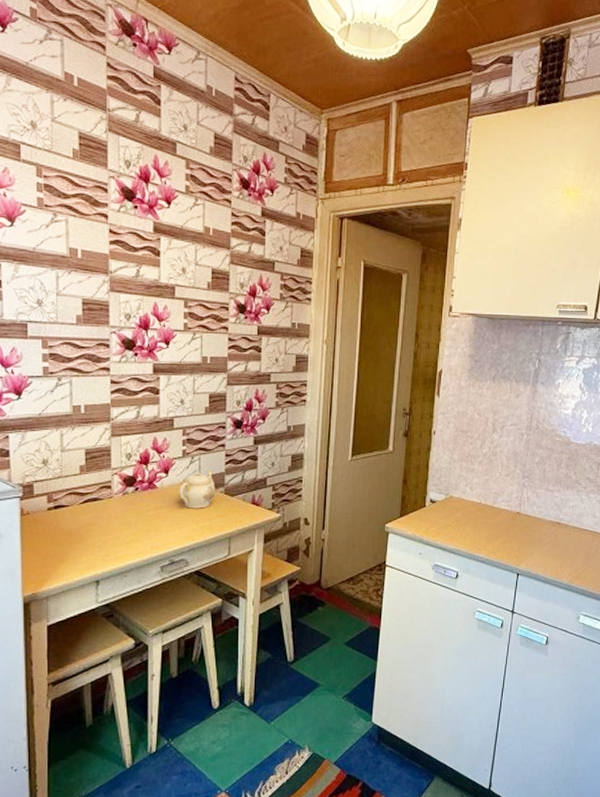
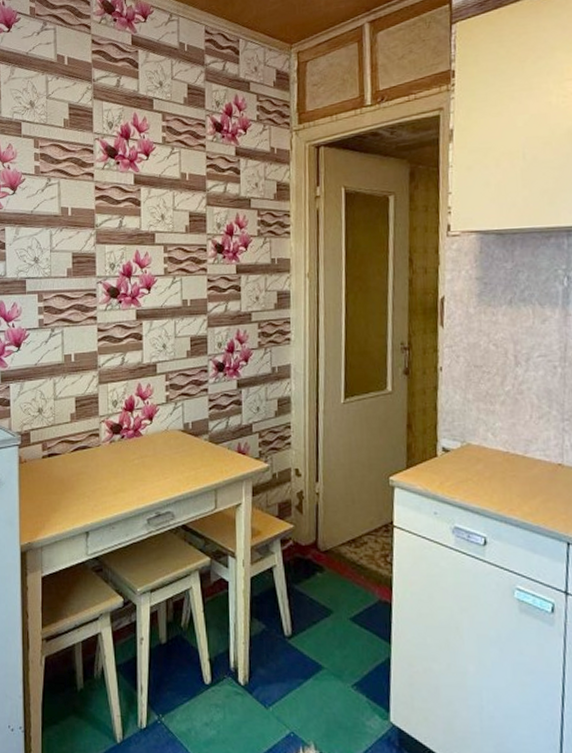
teapot: present [179,471,216,509] -> none [163,417,200,457]

